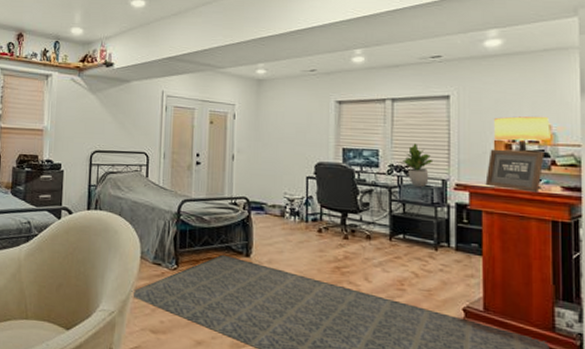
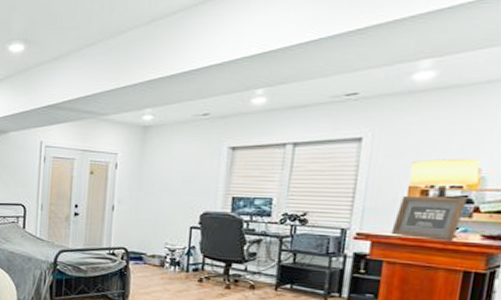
potted plant: present [401,143,434,188] -> none [296,191,334,237]

